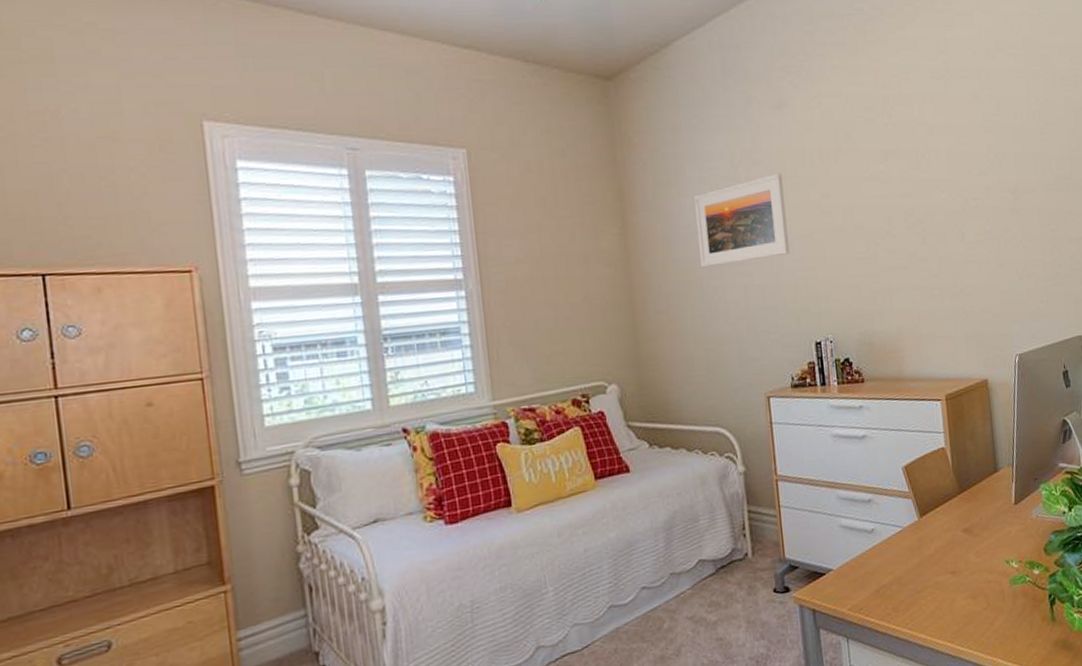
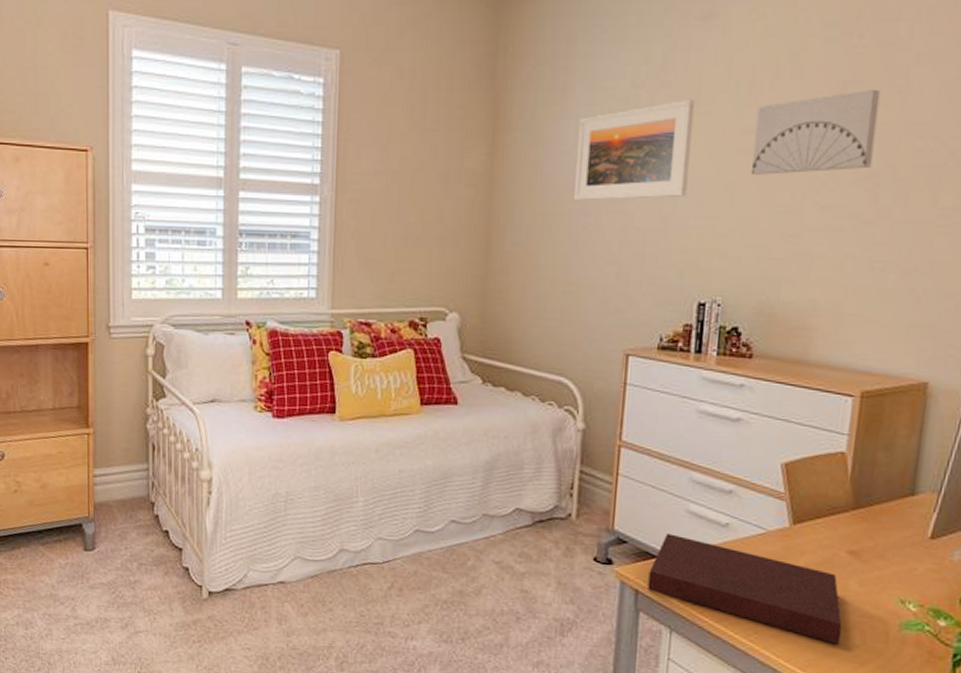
notebook: none [820,549,973,613] -> present [647,533,843,645]
wall art: none [829,156,917,230] -> present [750,89,881,175]

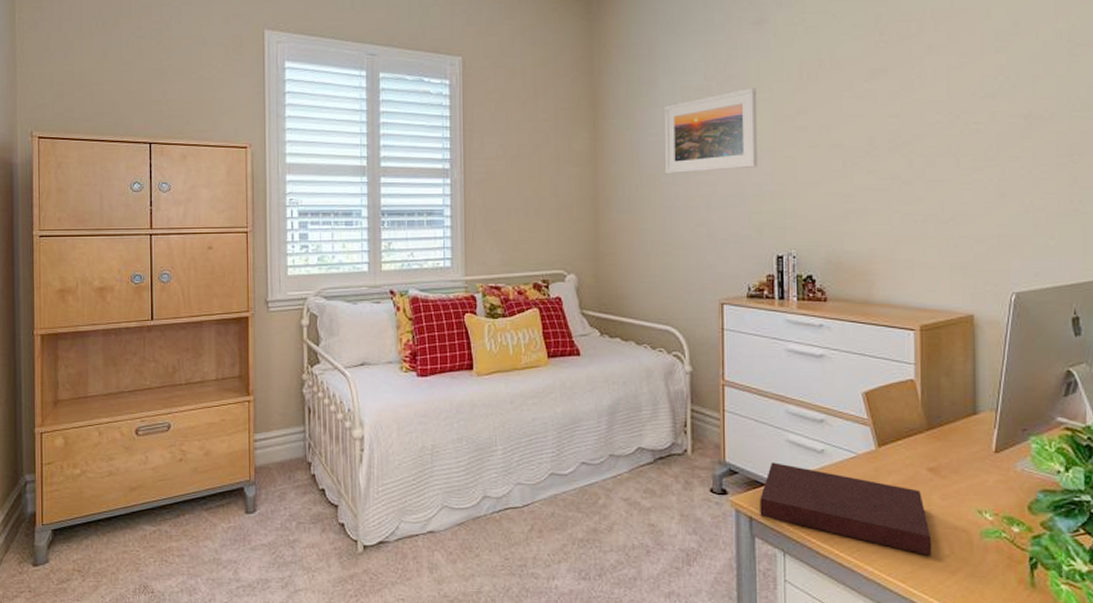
wall art: present [750,89,881,175] -> none [807,75,904,147]

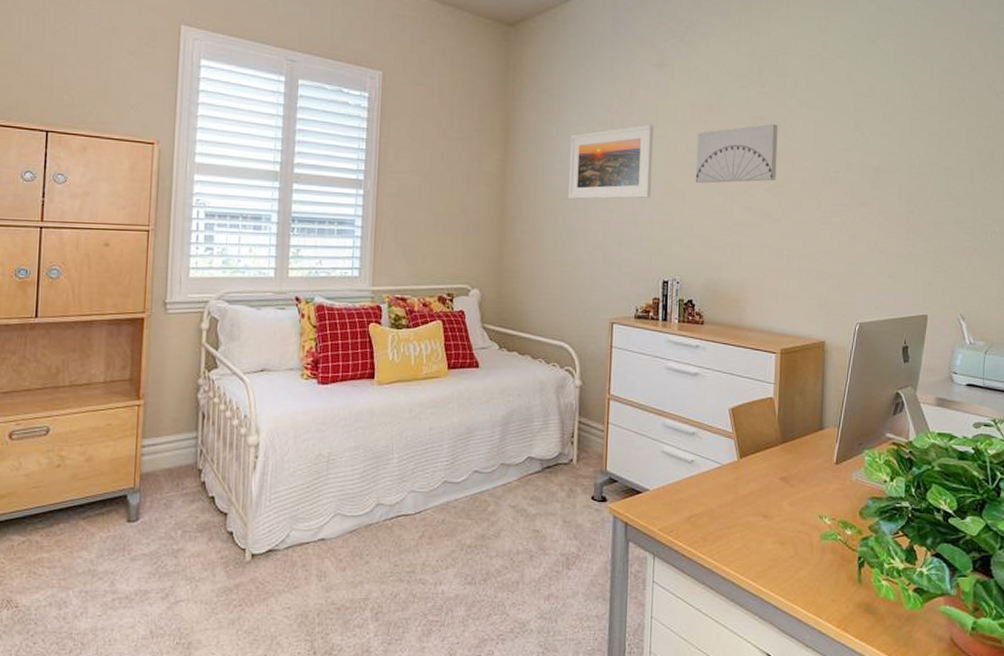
notebook: present [760,462,932,556] -> none [635,472,780,557]
wall art: none [807,75,904,147] -> present [695,123,778,183]

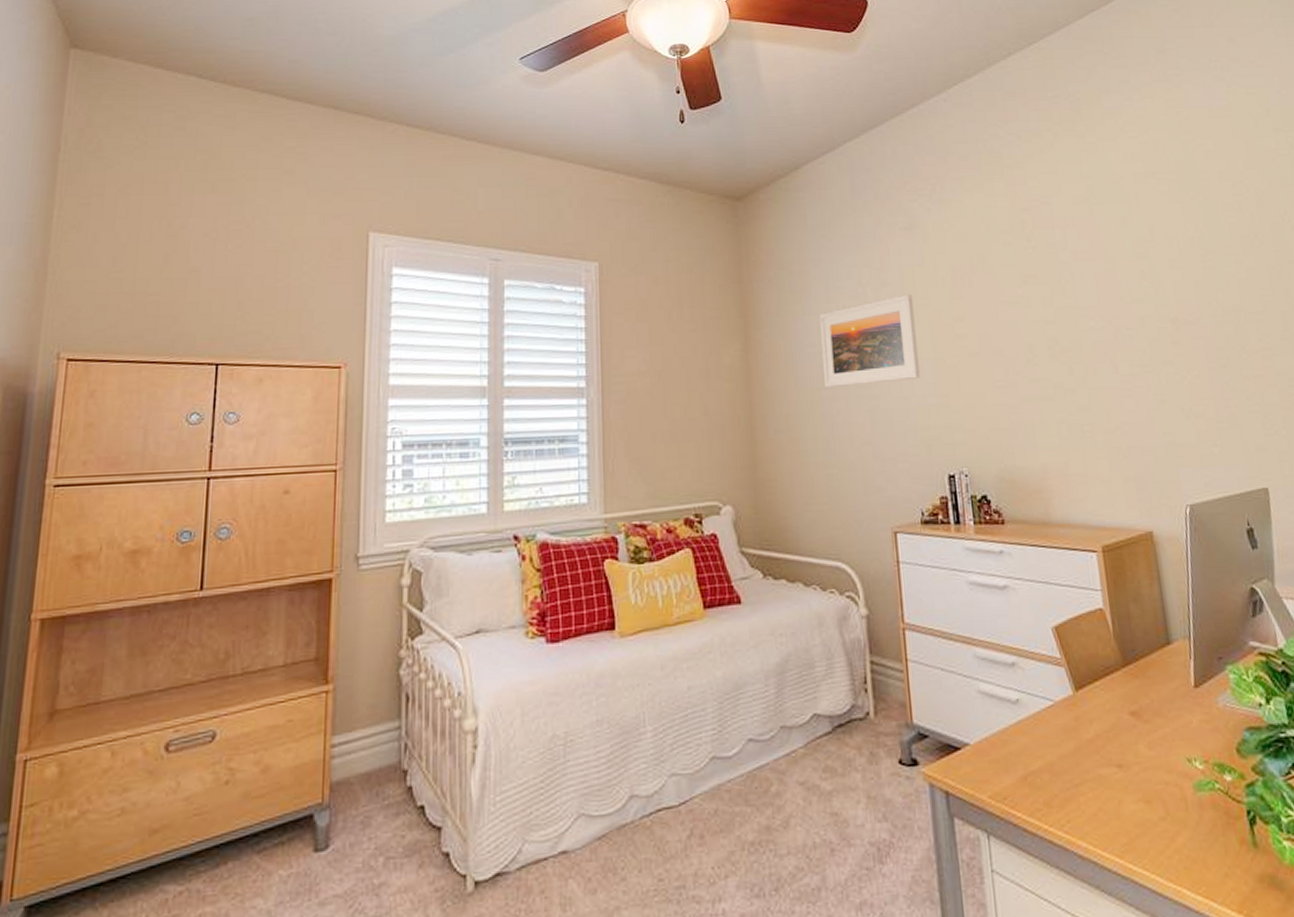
wall art: present [695,123,778,183] -> none [963,281,1062,356]

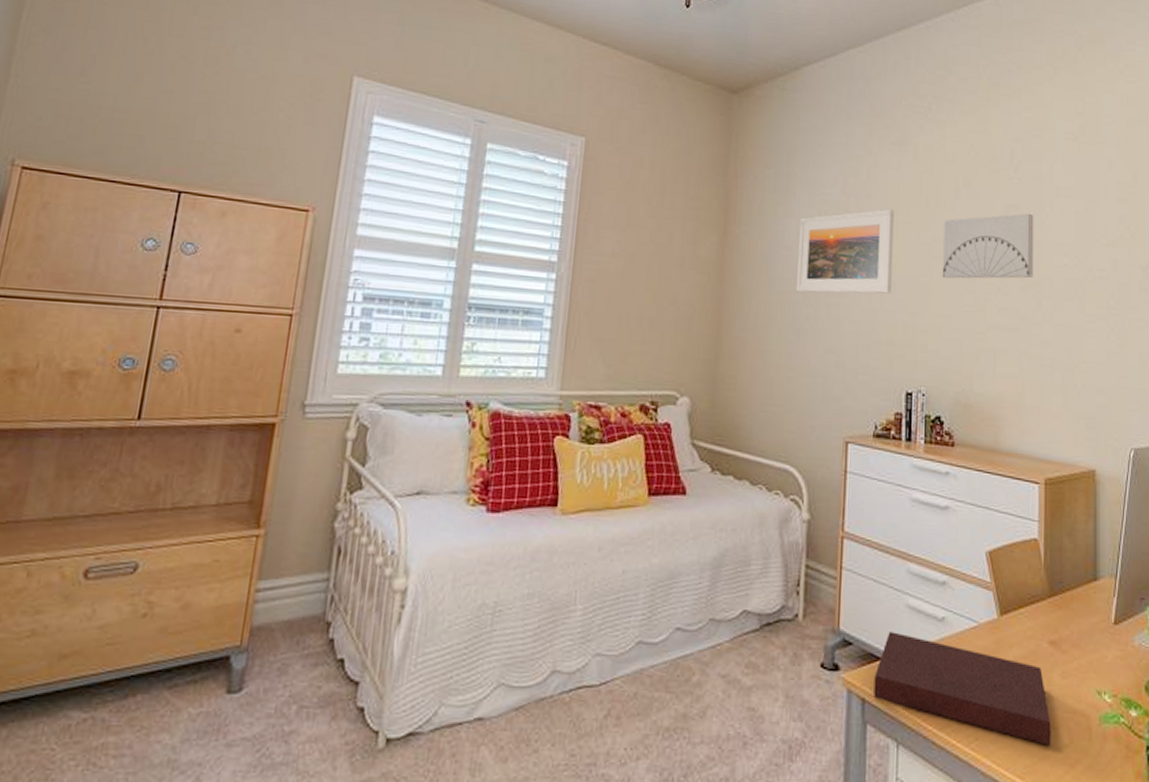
notebook: none [955,719,1147,821] -> present [874,632,1051,746]
wall art: none [963,281,1062,356] -> present [942,213,1034,279]

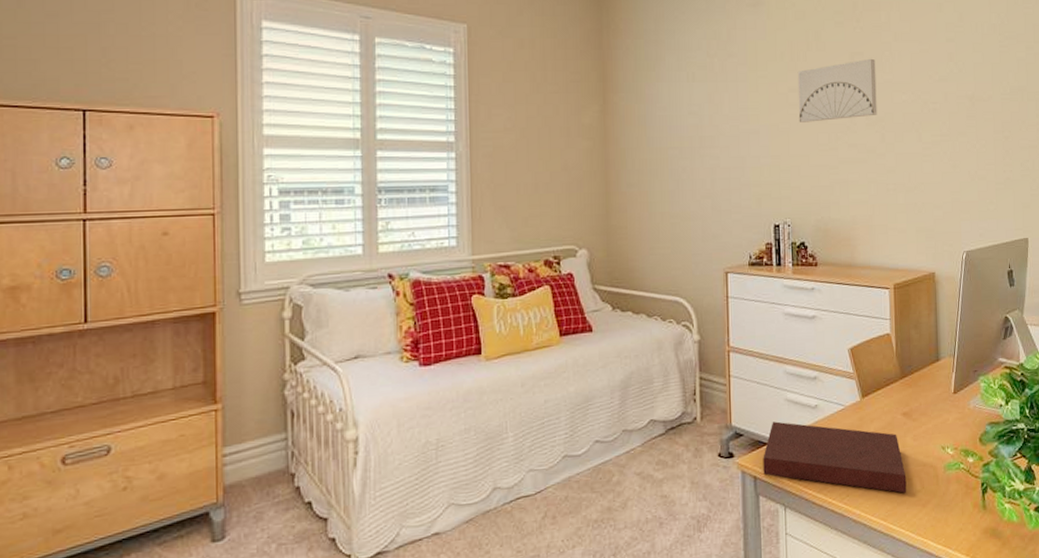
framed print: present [797,208,894,294] -> none [671,65,756,148]

